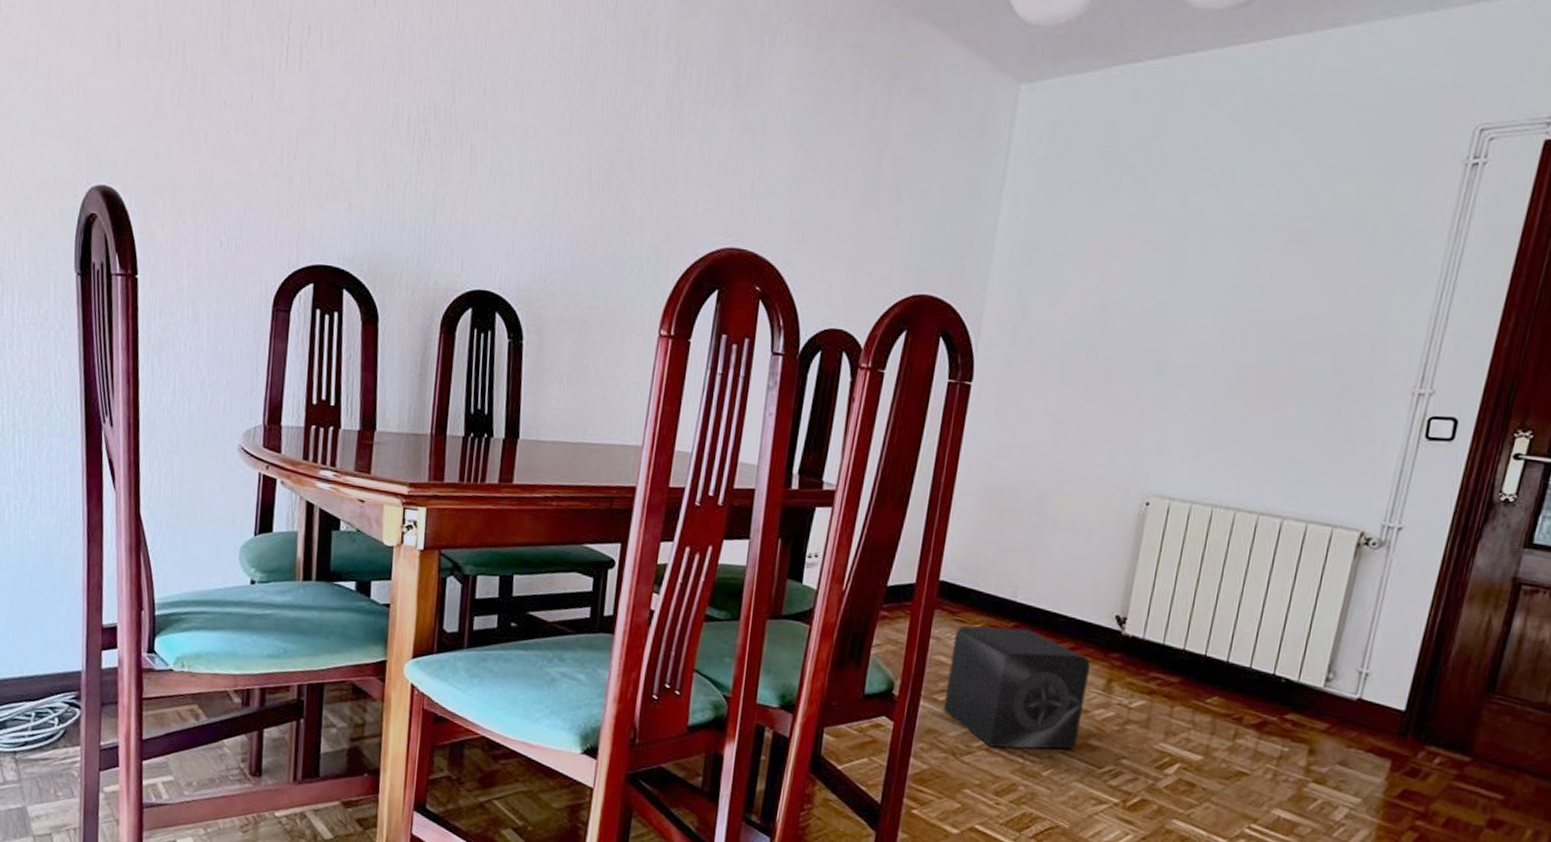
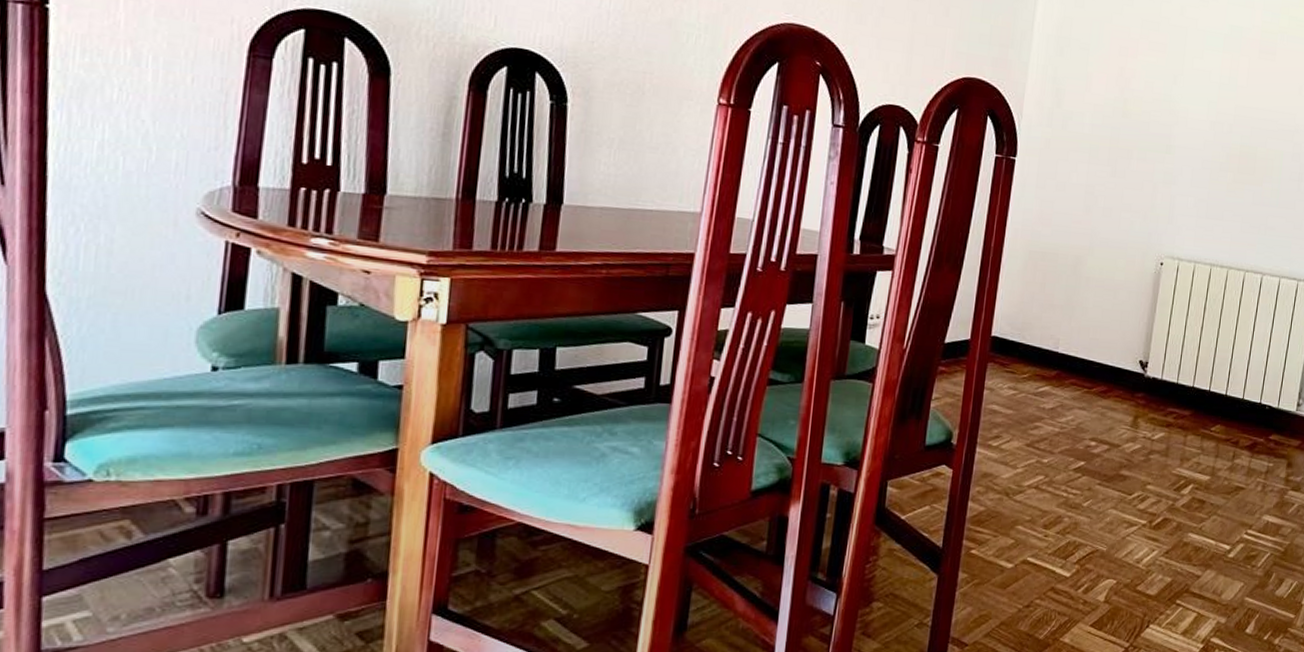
speaker: present [943,625,1091,749] -> none [997,376,1121,485]

